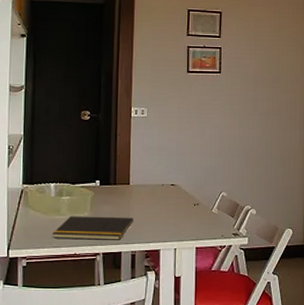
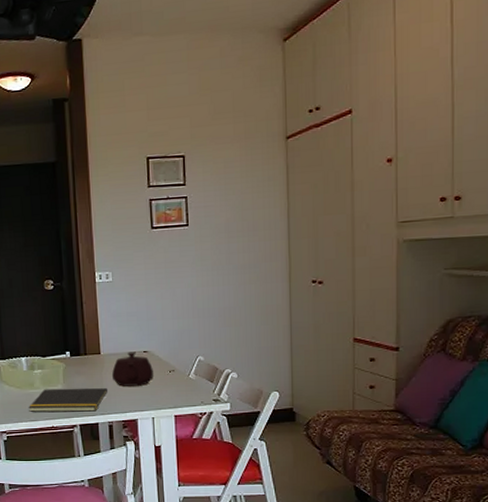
teapot: none [138,184,179,217] -> present [111,351,153,386]

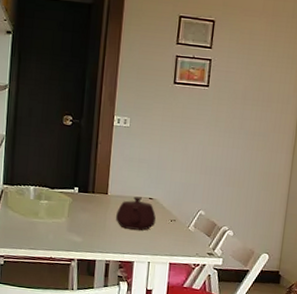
notepad: present [29,387,107,412] -> none [30,220,109,249]

